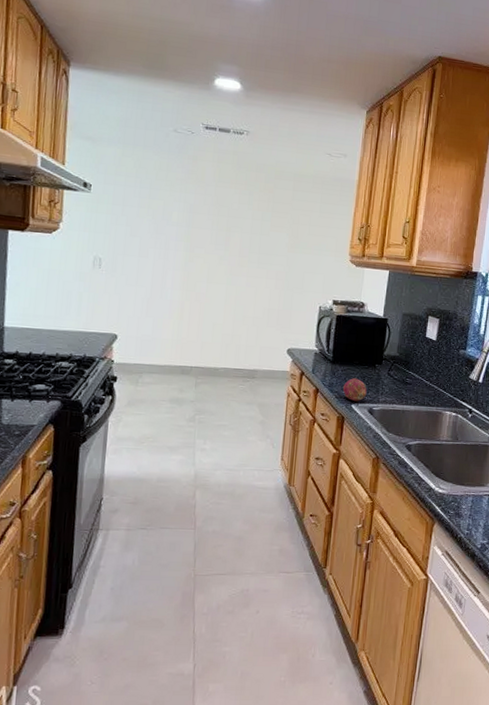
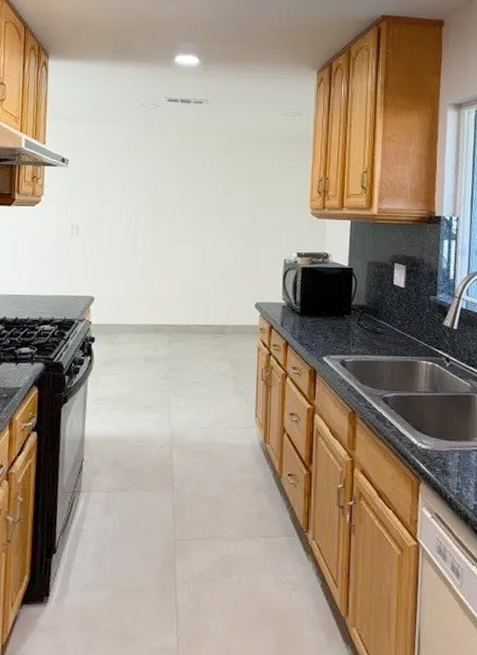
fruit: present [342,377,367,402] -> none [312,329,337,354]

